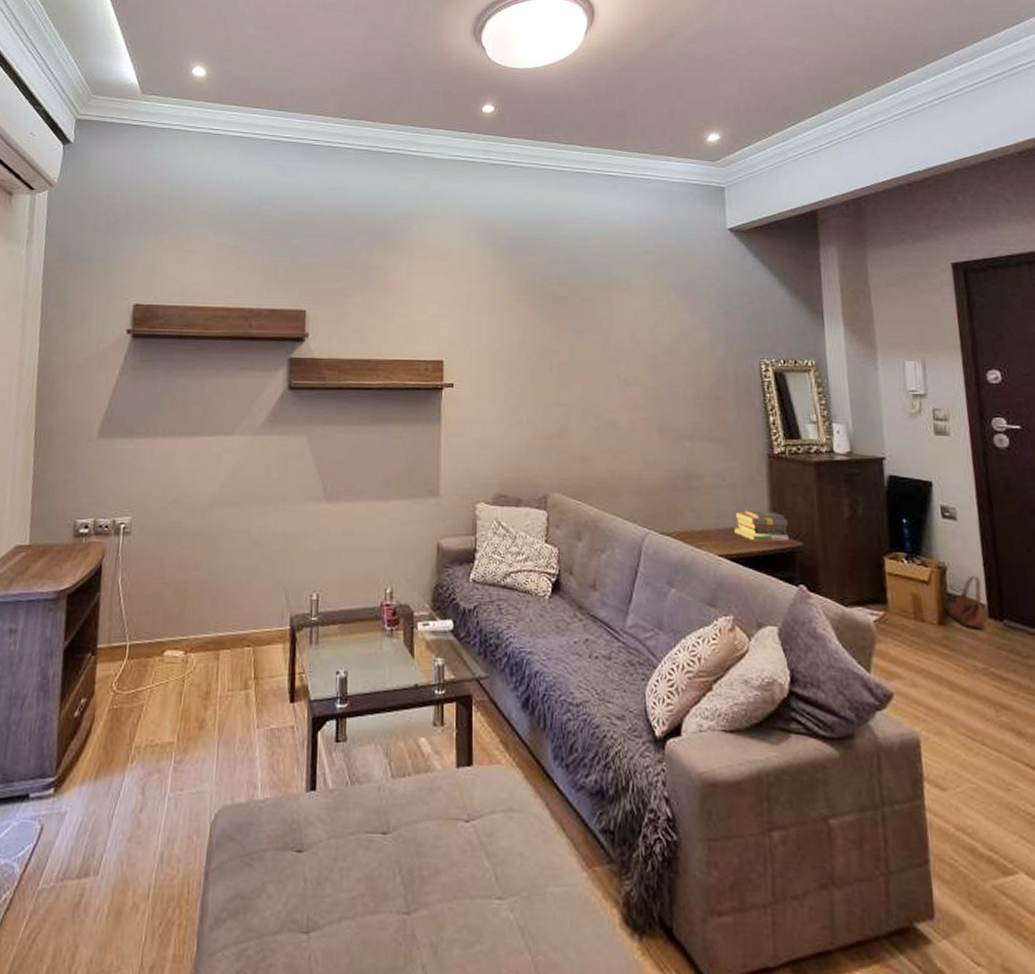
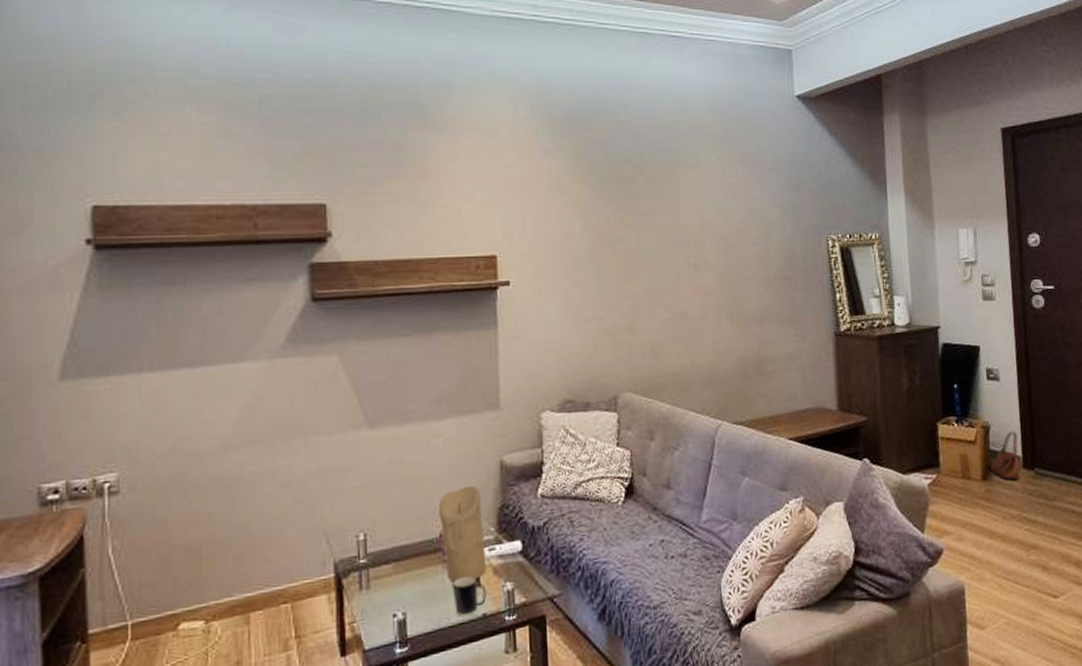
candle: none [381,564,421,651] -> present [438,486,487,582]
mug: none [389,645,419,685] -> present [452,575,486,618]
books: present [734,510,789,542] -> none [803,389,854,421]

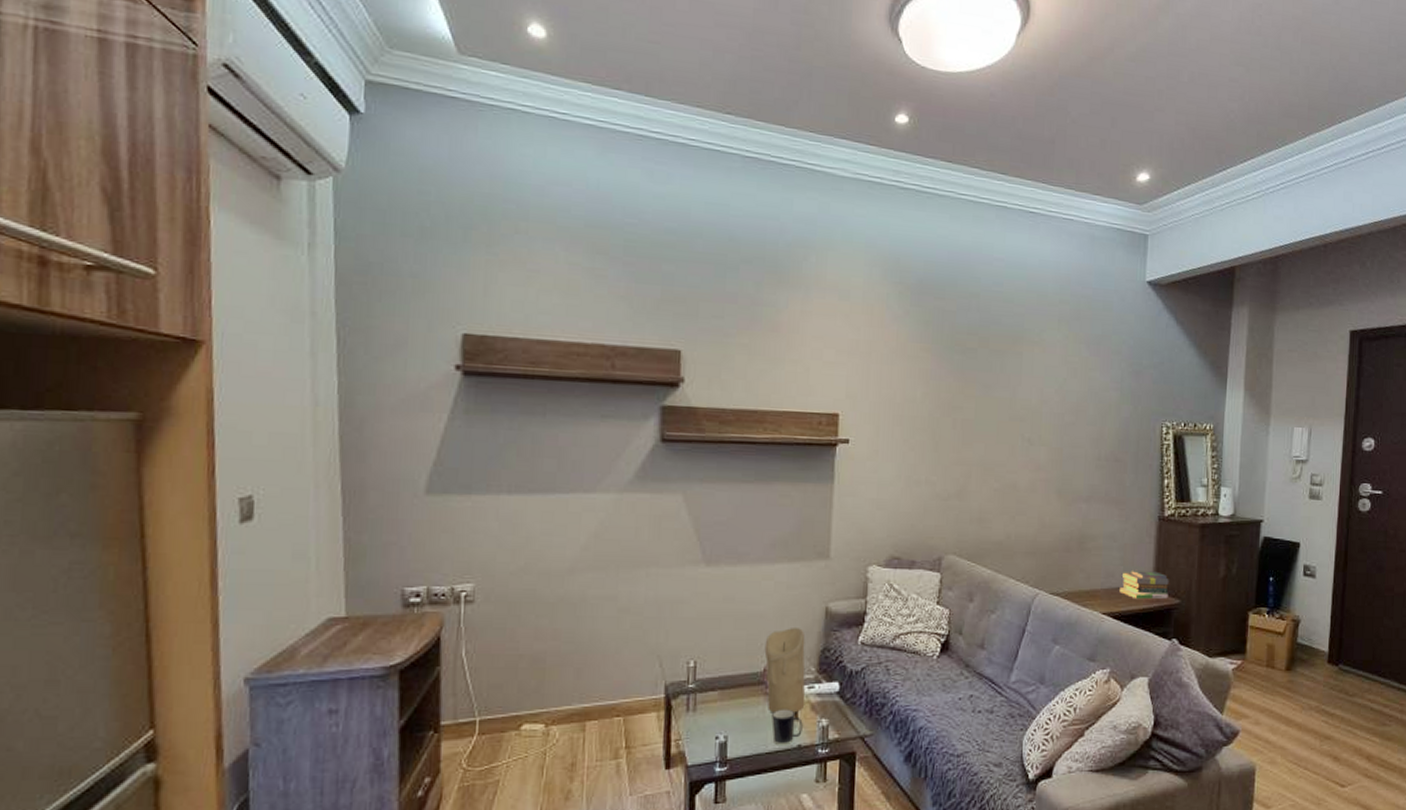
books: none [803,389,854,421] -> present [1119,571,1169,600]
handbag: present [989,431,1022,480] -> none [1294,627,1327,673]

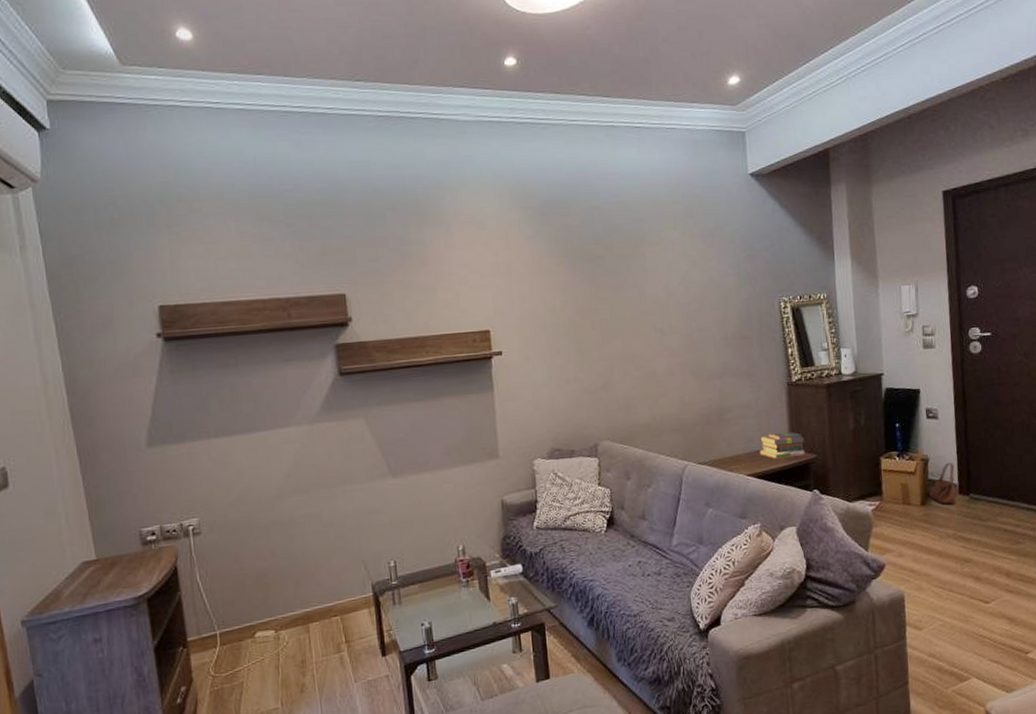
candle: present [764,628,806,713] -> none [452,521,495,598]
mug: present [771,709,803,746] -> none [467,592,496,626]
handbag: none [1294,627,1327,673] -> present [928,462,958,505]

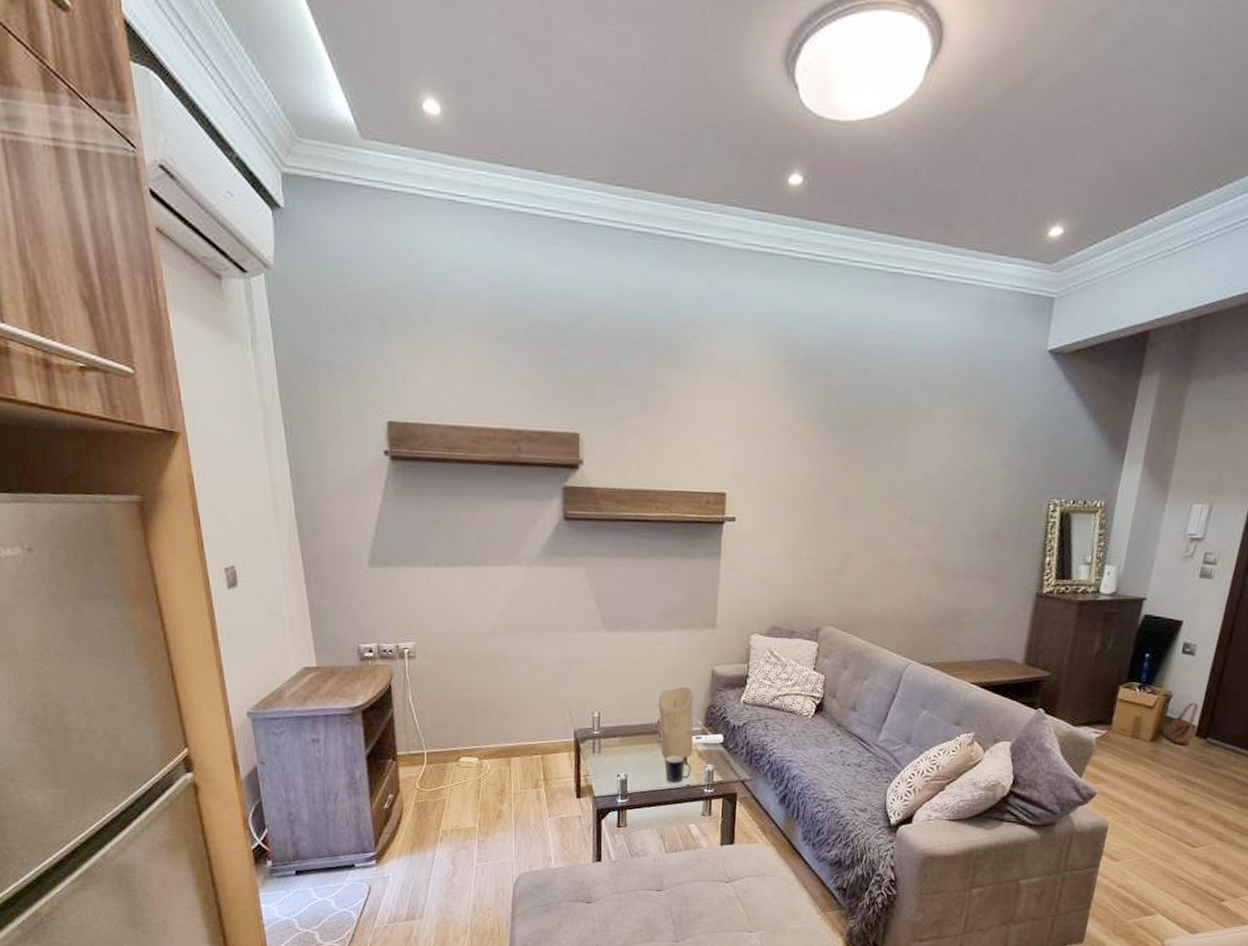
candle: none [452,521,495,598] -> present [658,687,694,759]
mug: none [467,592,496,626] -> present [664,754,691,785]
books: present [760,432,805,459] -> none [990,644,1041,672]

